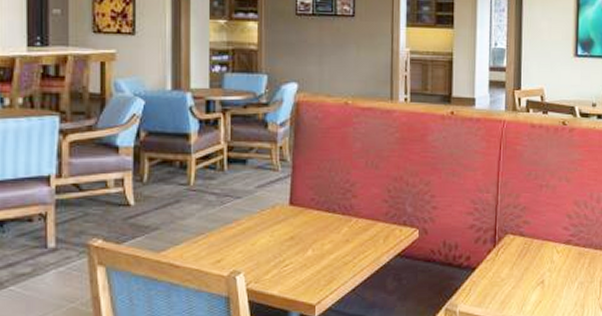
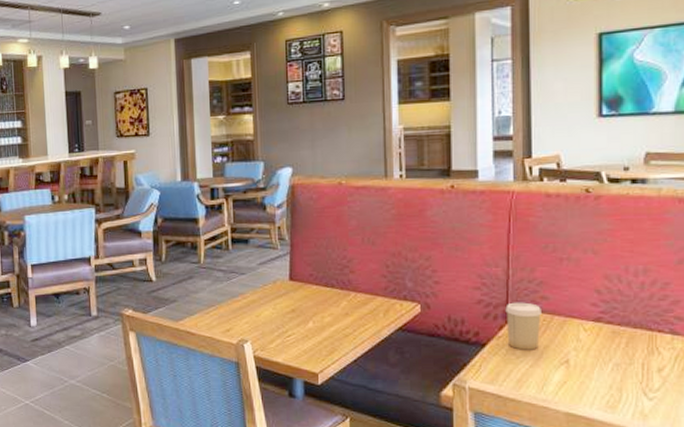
cup: none [494,226,524,273] -> present [505,302,541,350]

